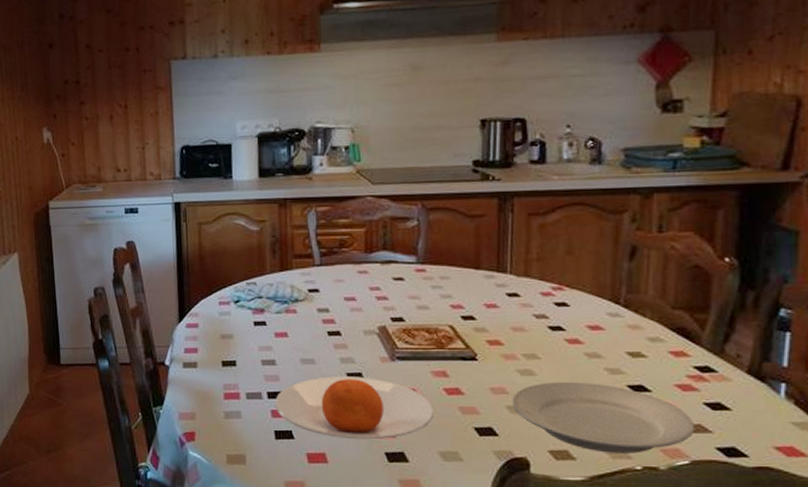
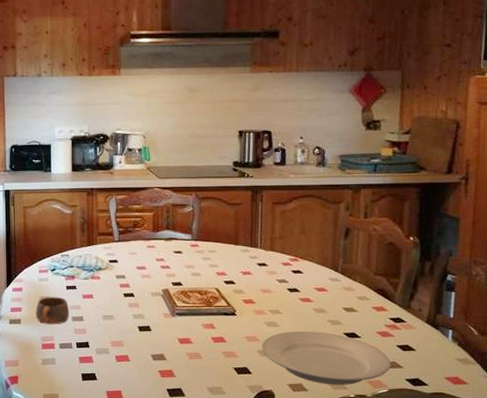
cup: none [215,335,259,370] -> present [35,297,70,325]
plate: present [275,376,435,440] -> none [82,329,205,379]

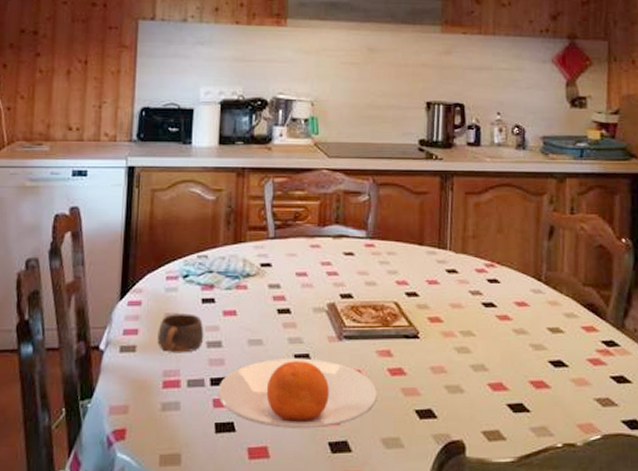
plate: none [82,329,205,379] -> present [218,358,378,429]
plate: present [262,330,391,385] -> none [450,358,604,431]

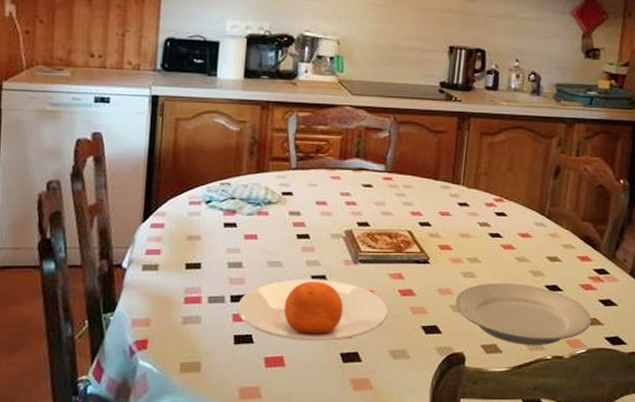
cup: present [157,313,204,353] -> none [179,236,226,272]
plate: none [450,358,604,431] -> present [455,282,592,345]

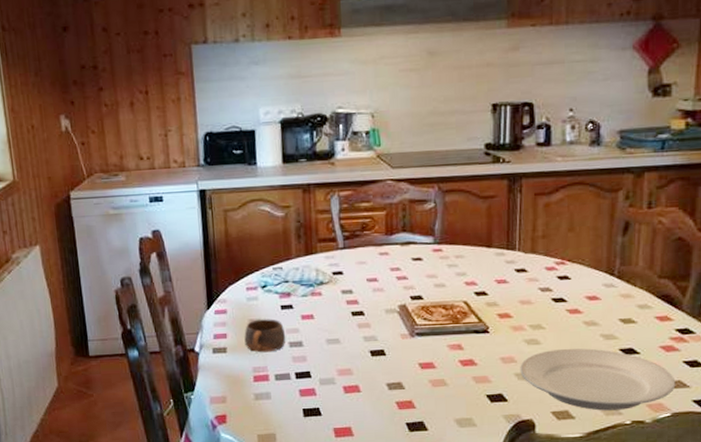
cup: none [179,236,226,272] -> present [244,319,286,353]
plate: present [237,279,389,342] -> none [303,353,451,413]

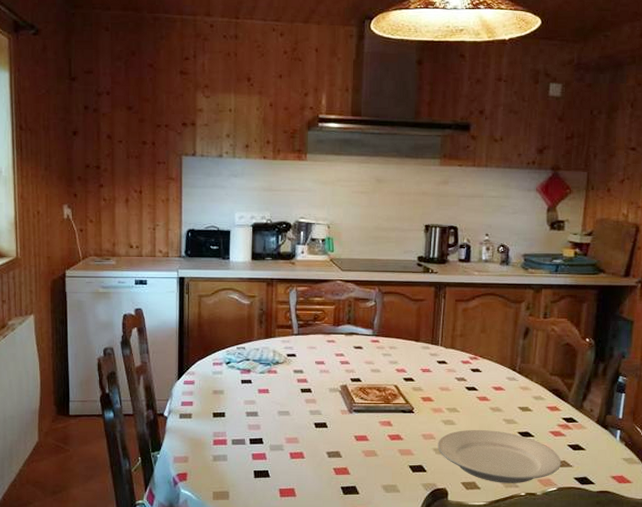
cup: present [244,319,286,353] -> none [208,391,244,420]

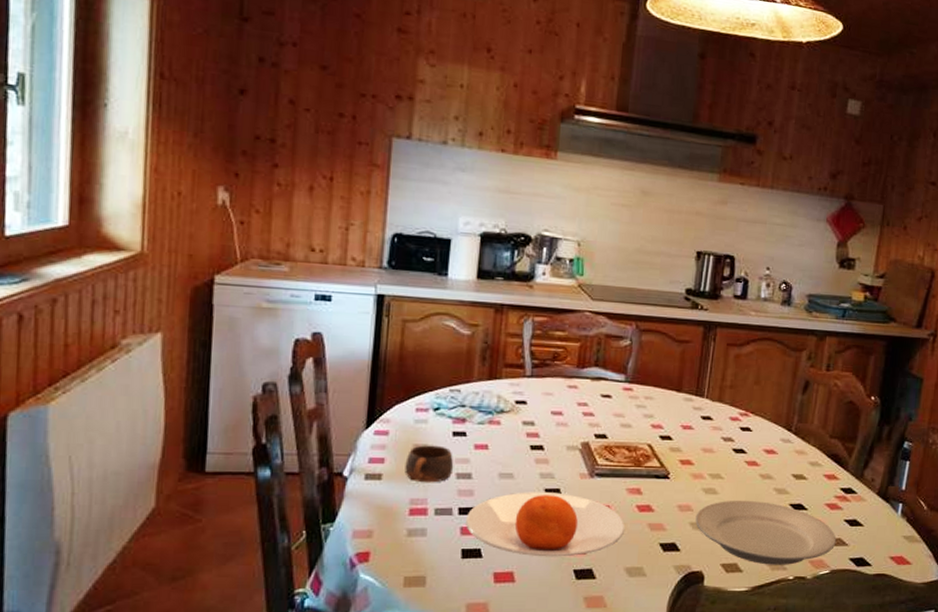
cup: none [208,391,244,420] -> present [405,445,454,483]
plate: none [256,425,380,477] -> present [466,492,625,557]

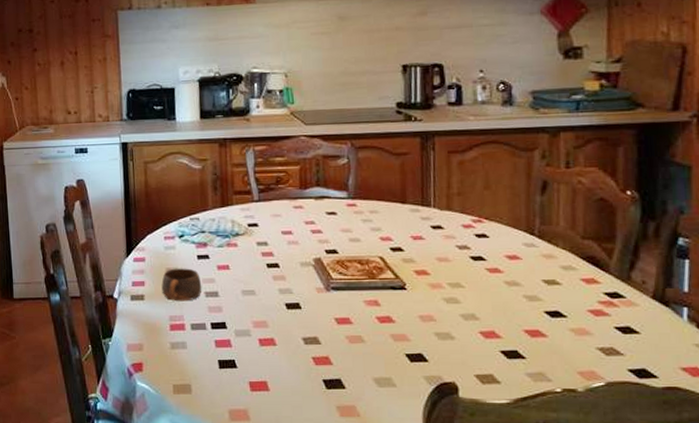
plate: present [466,492,625,557] -> none [218,306,368,368]
plate: present [695,500,837,565] -> none [439,308,608,376]

